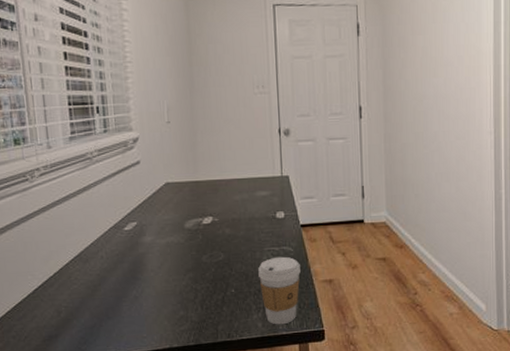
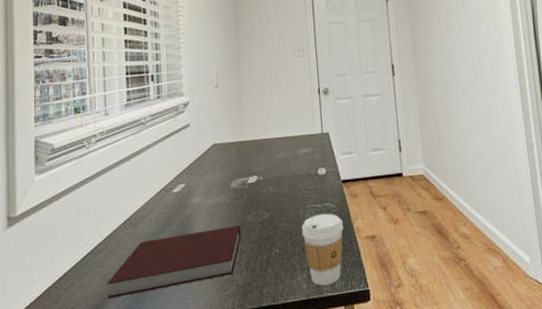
notebook: none [59,265,196,330] -> present [106,225,241,299]

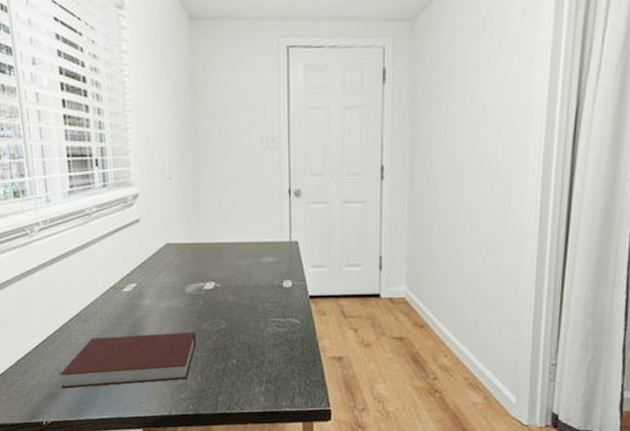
coffee cup: present [302,213,343,286] -> none [262,328,307,401]

